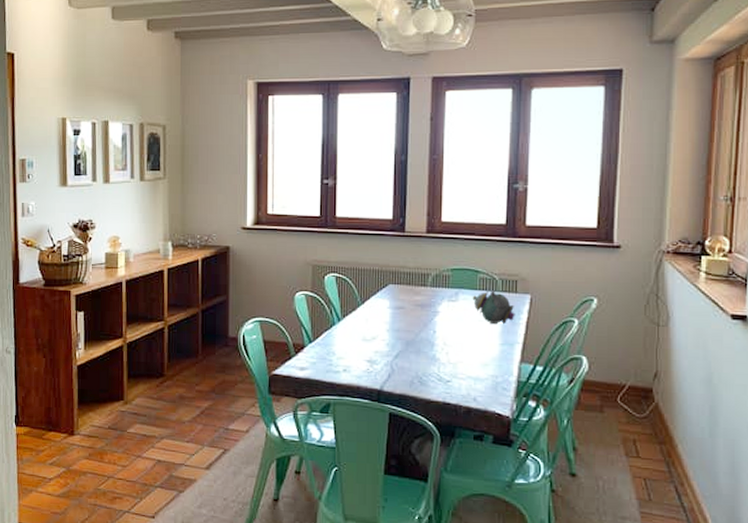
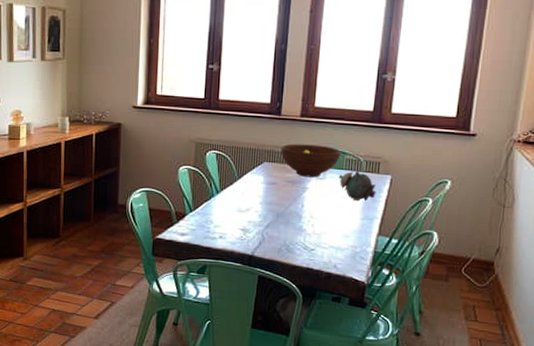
fruit bowl: none [407,263,473,300] -> present [280,144,341,178]

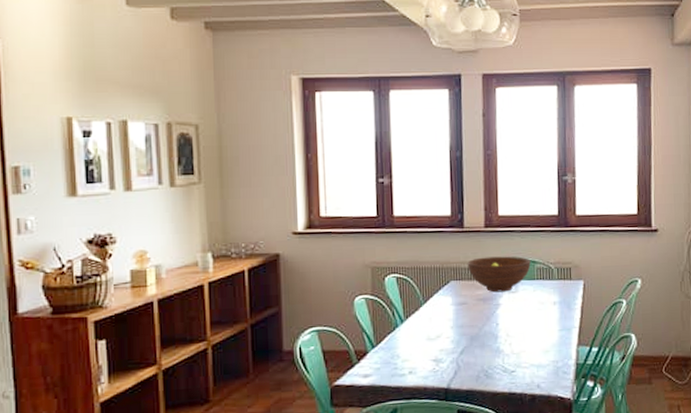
teapot: present [338,171,376,202] -> none [531,279,571,311]

